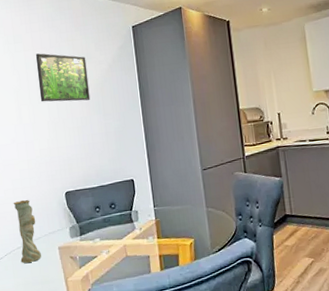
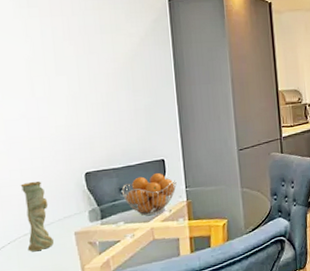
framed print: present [35,53,91,102] -> none [53,20,118,75]
fruit basket: none [96,192,146,233] -> present [121,173,177,216]

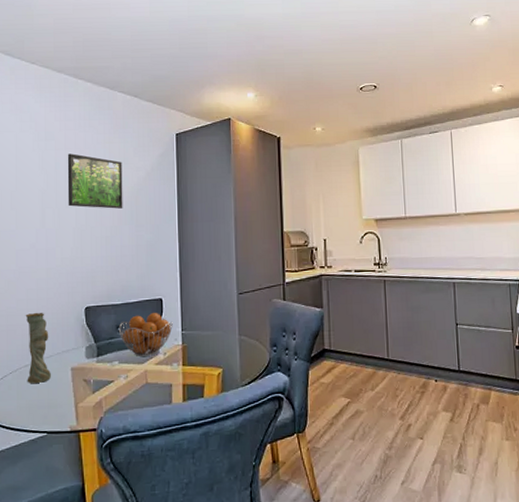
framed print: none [53,20,118,75] -> present [67,153,123,209]

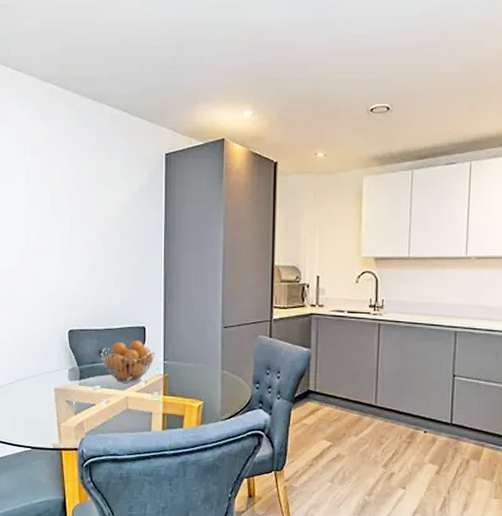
vase: present [25,312,51,384] -> none [11,331,35,401]
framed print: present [67,153,123,209] -> none [53,170,109,231]

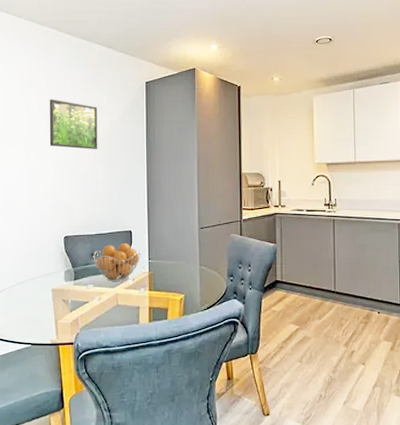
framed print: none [53,170,109,231] -> present [49,99,98,149]

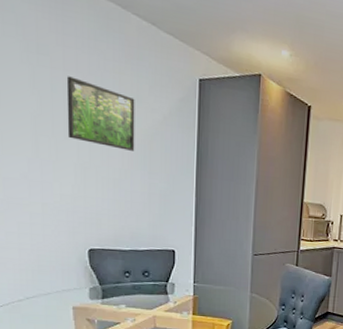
fruit basket: present [93,243,141,281] -> none [126,263,185,303]

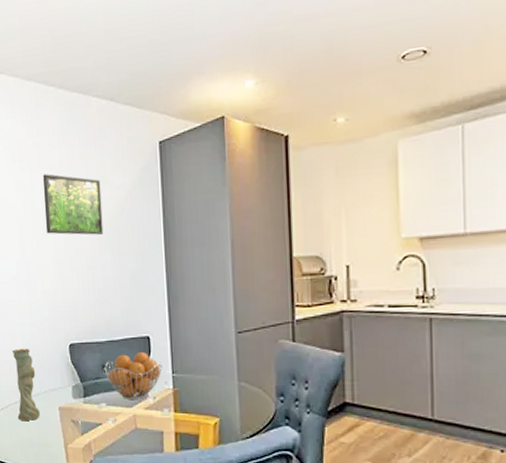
vase: none [17,247,49,319] -> present [12,348,40,422]
fruit basket: none [126,263,185,303] -> present [104,352,162,399]

